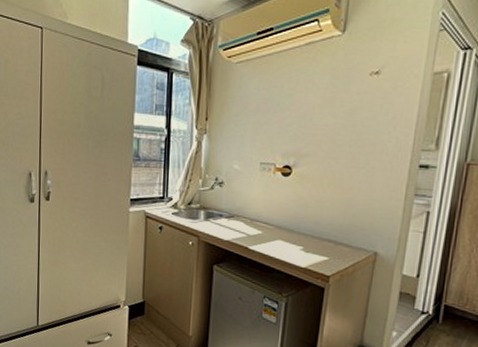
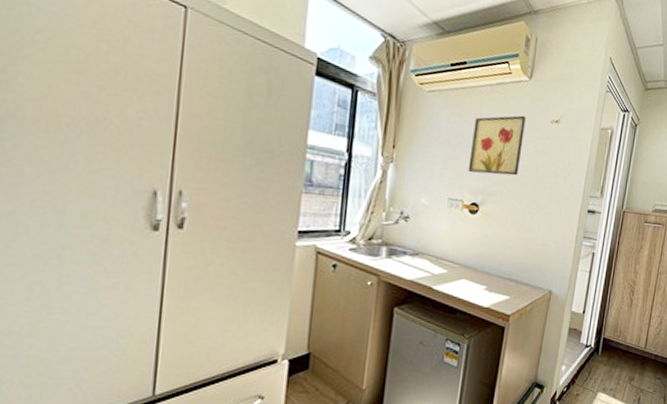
wall art: none [279,72,340,136] -> present [468,115,526,176]

